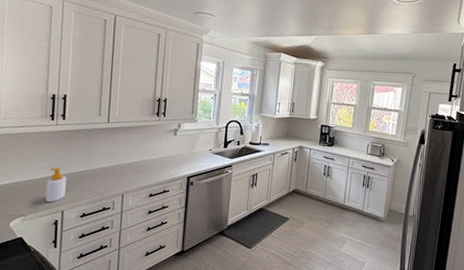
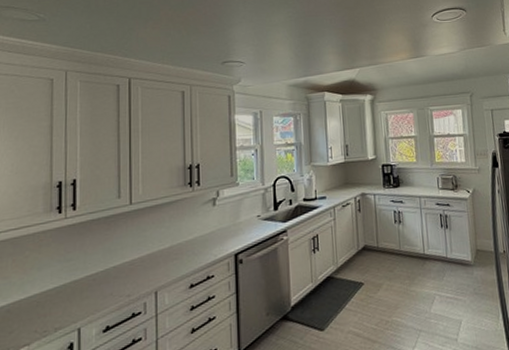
soap bottle: present [45,168,67,203] -> none [55,272,82,321]

